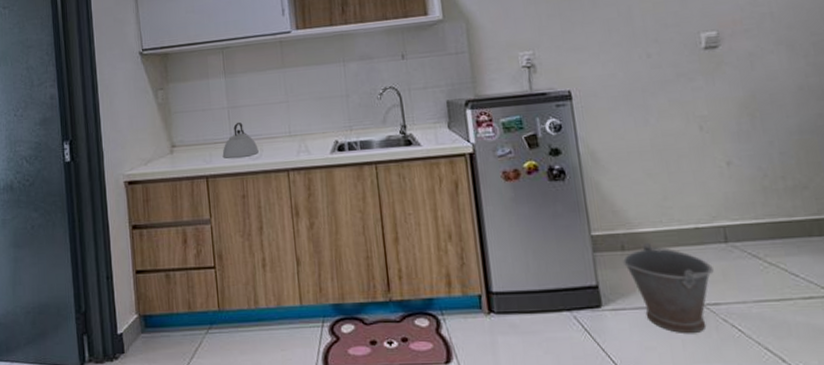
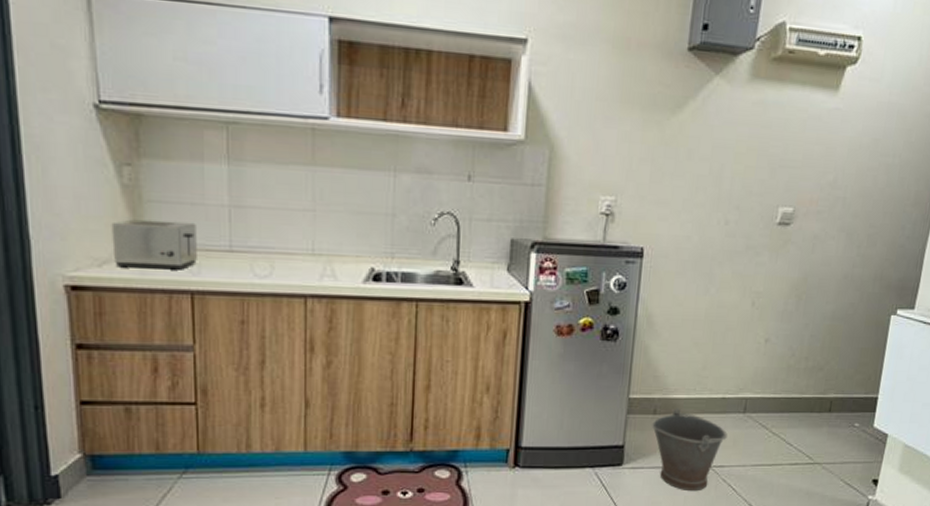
toaster: none [152,123,209,164] -> present [111,219,197,270]
kettle: present [222,122,259,159] -> none [216,227,268,275]

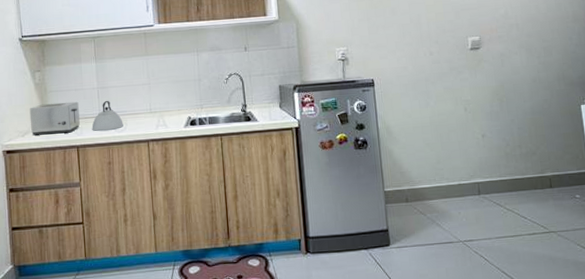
kettle: none [216,227,268,275] -> present [92,100,123,132]
bucket: present [651,408,727,492] -> none [406,195,470,264]

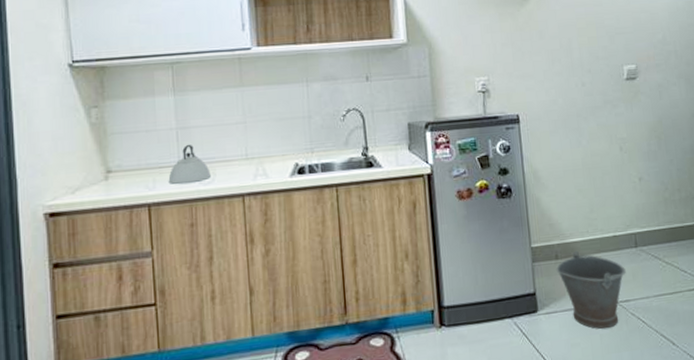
toaster: present [29,101,80,136] -> none [82,146,152,192]
bucket: none [406,195,470,264] -> present [555,251,626,329]

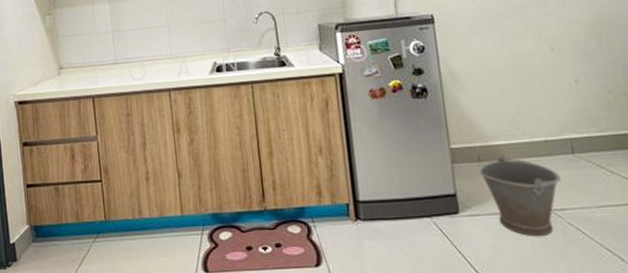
kettle: present [168,144,211,185] -> none [107,45,142,80]

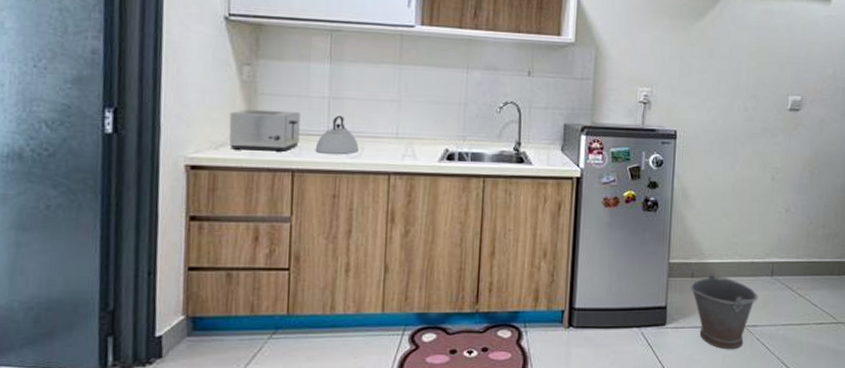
toaster: none [40,47,95,85] -> present [228,109,301,152]
kettle: none [107,45,142,80] -> present [315,115,359,155]

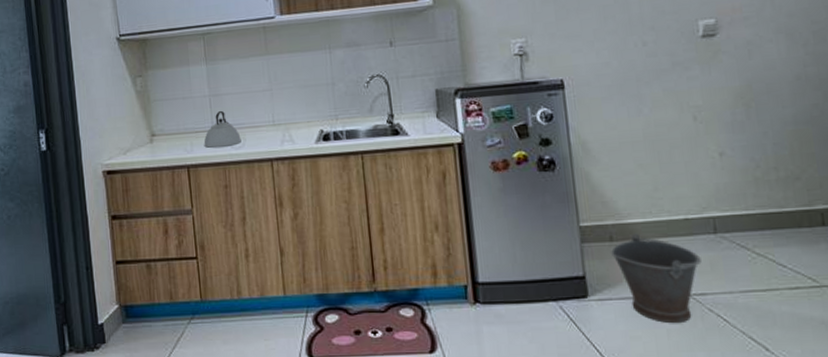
toaster: present [228,109,301,152] -> none [131,112,190,153]

